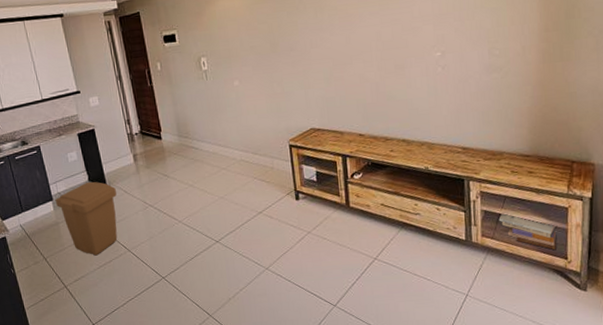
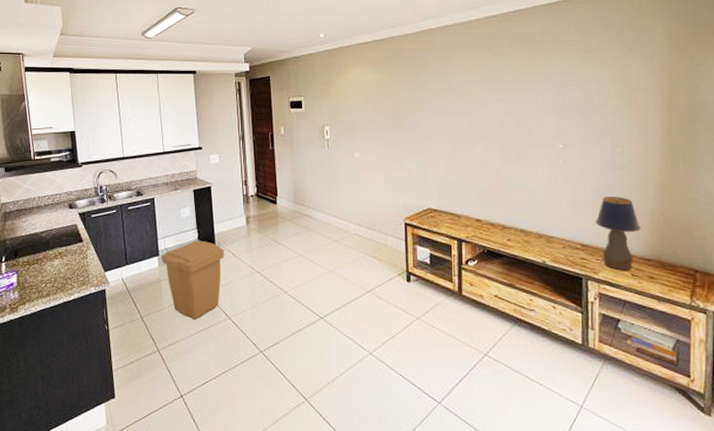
table lamp: none [475,98,520,169] -> present [595,197,641,271]

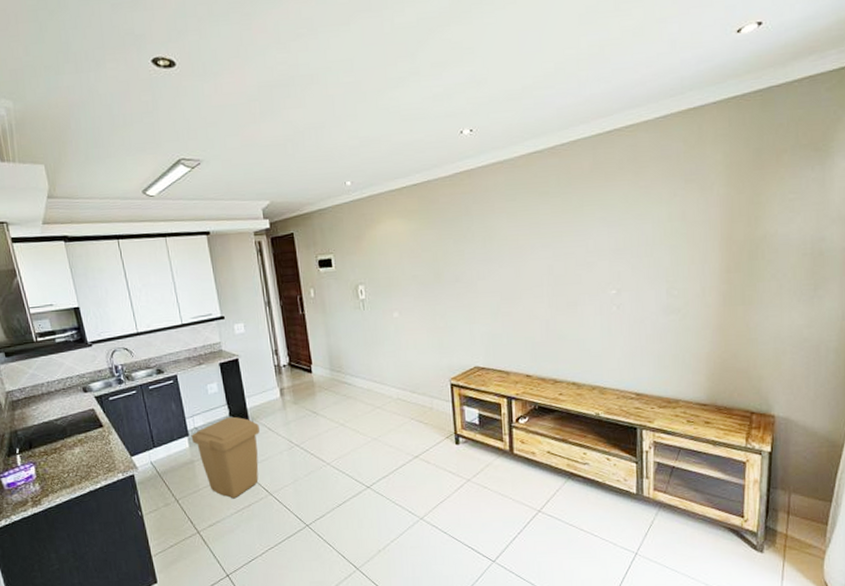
table lamp: present [595,197,641,271] -> none [650,342,697,418]
books: present [617,318,680,366] -> none [672,465,734,508]

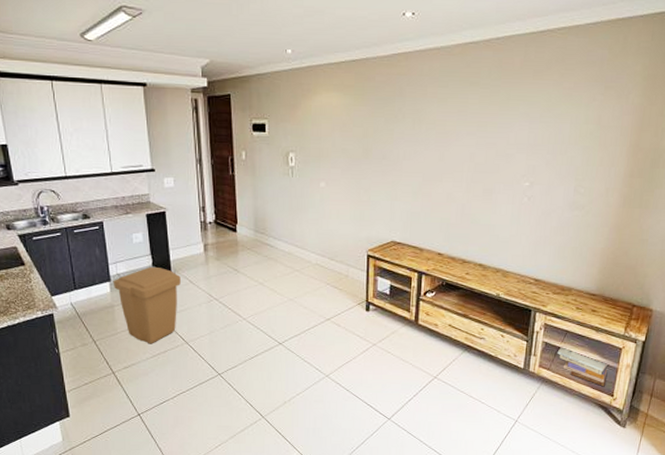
books: none [672,465,734,508] -> present [557,346,610,387]

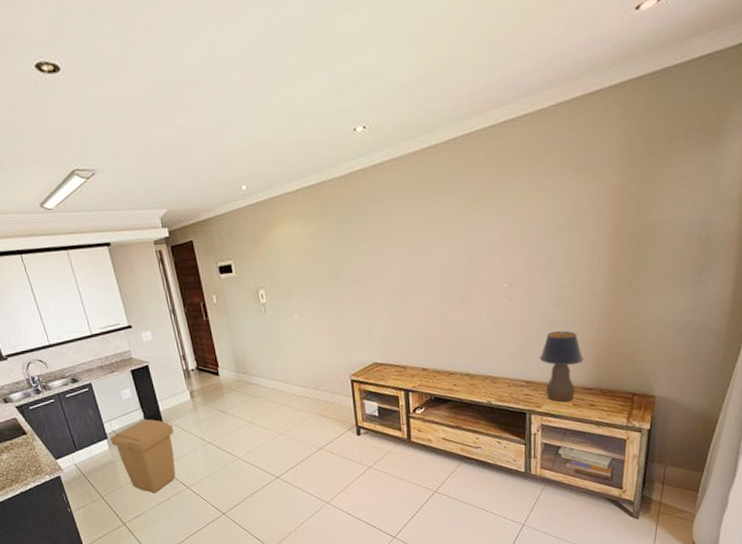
table lamp: none [550,235,591,305] -> present [539,331,584,403]

